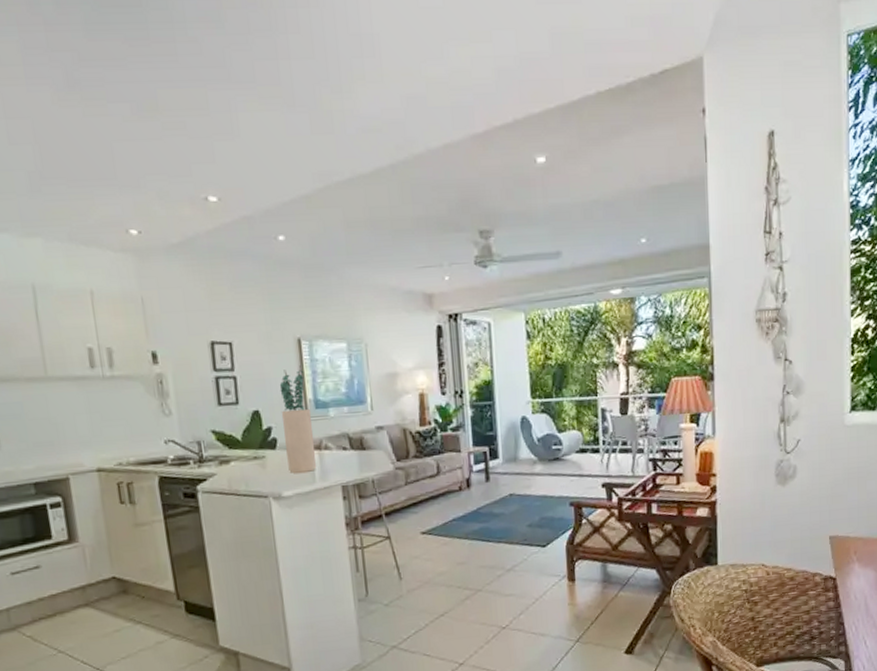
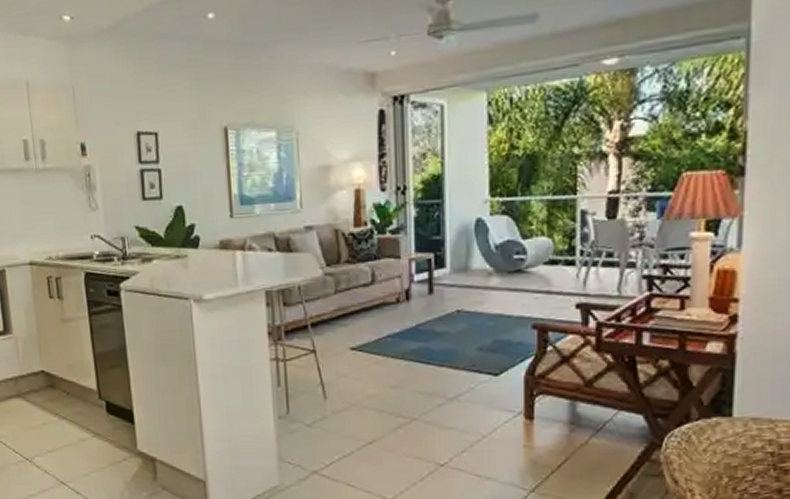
vase: present [279,366,317,473] -> none [204,157,240,275]

